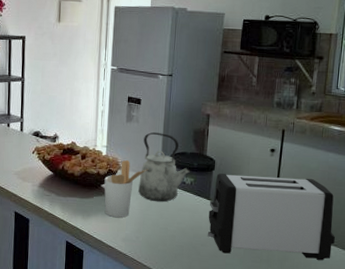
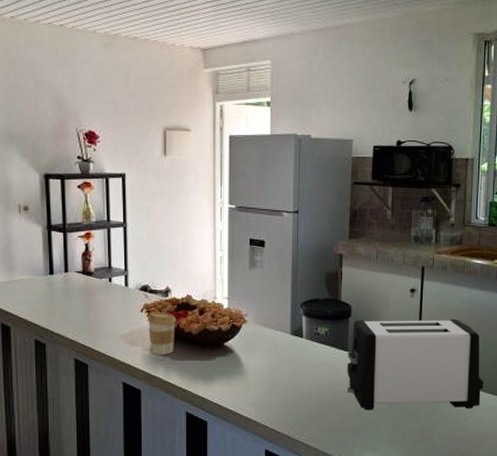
coffee cup: none [37,154,62,191] -> present [147,312,177,355]
utensil holder: present [104,159,148,218] -> none [227,311,277,379]
kettle: present [138,131,192,202] -> none [267,277,326,358]

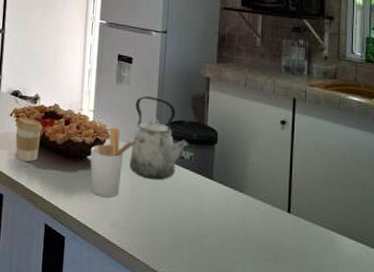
utensil holder: none [227,311,277,379] -> present [90,127,141,197]
kettle: none [267,277,326,358] -> present [129,95,191,181]
toaster: present [347,319,483,410] -> none [211,148,364,263]

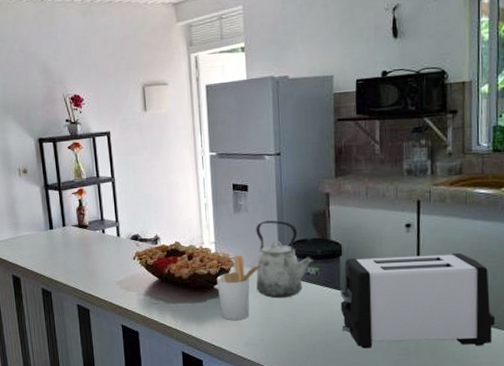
coffee cup: present [15,117,43,162] -> none [139,258,167,299]
toaster: none [211,148,364,263] -> present [340,252,495,349]

